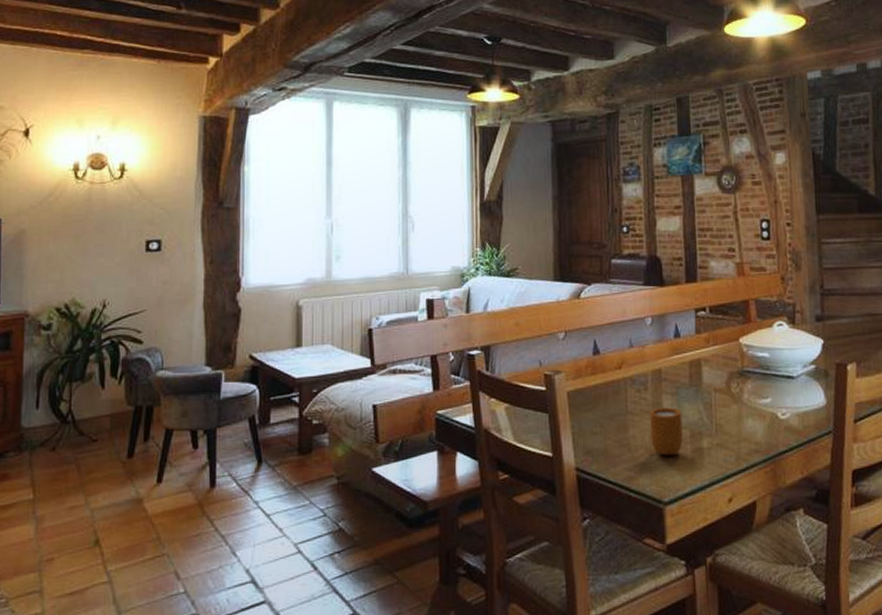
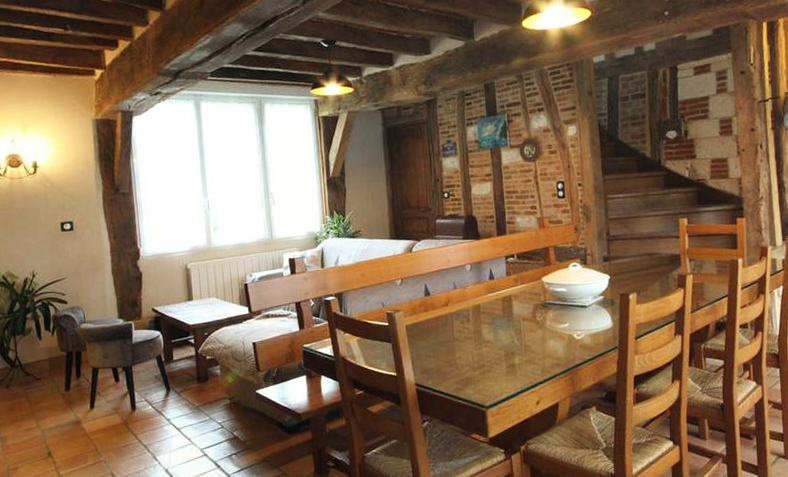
mug: present [650,407,683,456] -> none [472,334,499,371]

